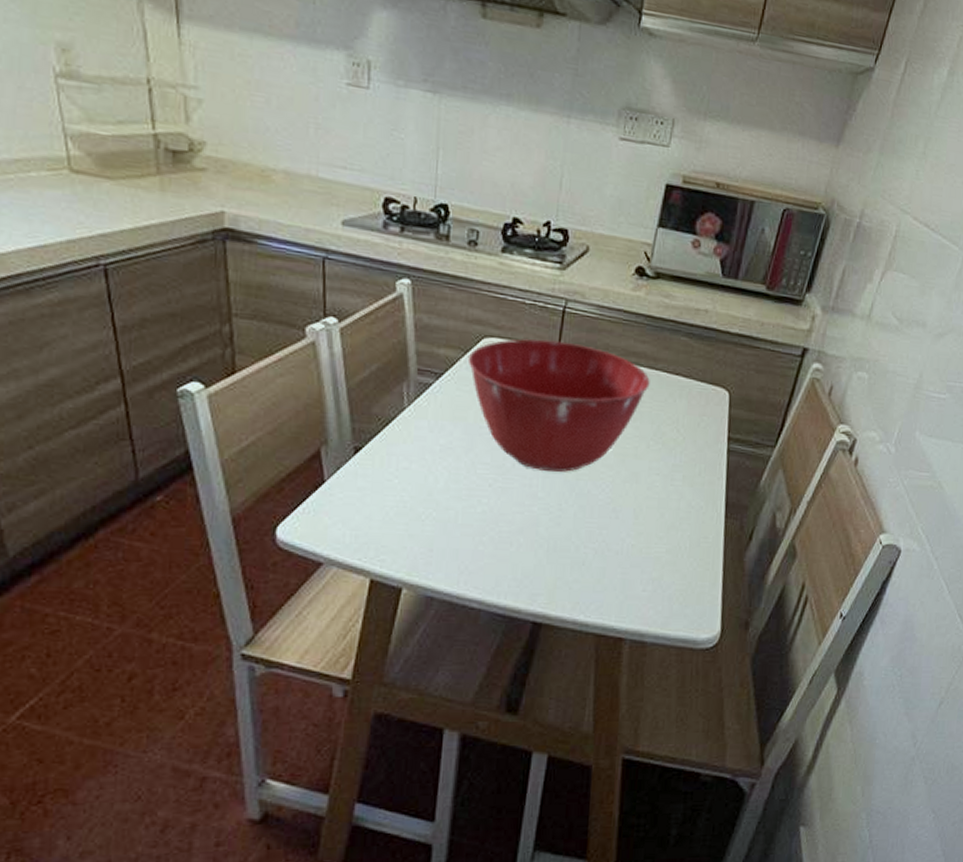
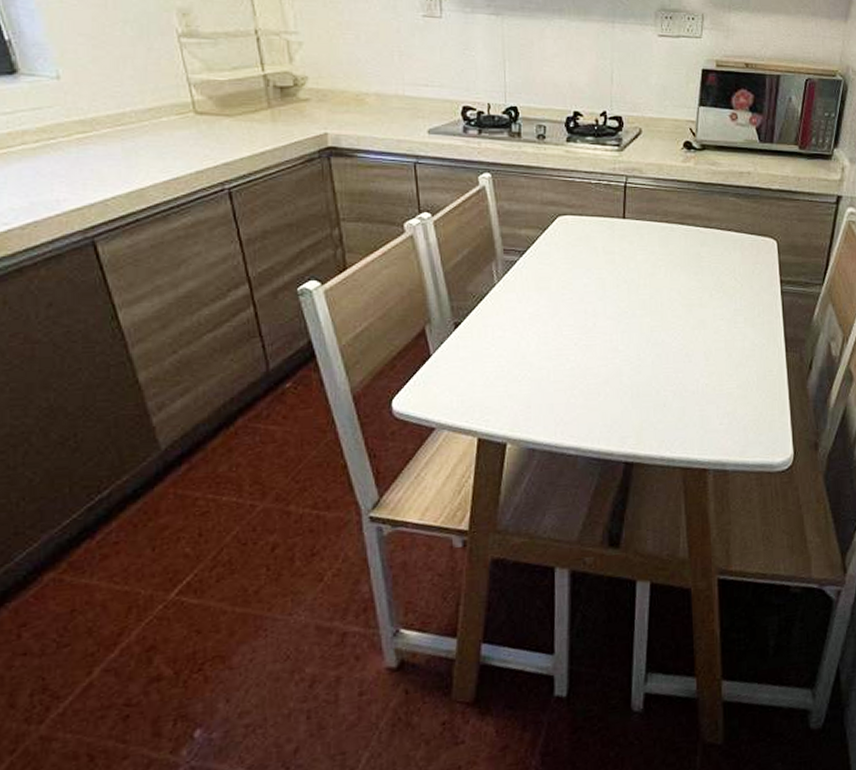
mixing bowl: present [467,339,650,472] -> none [546,212,707,327]

